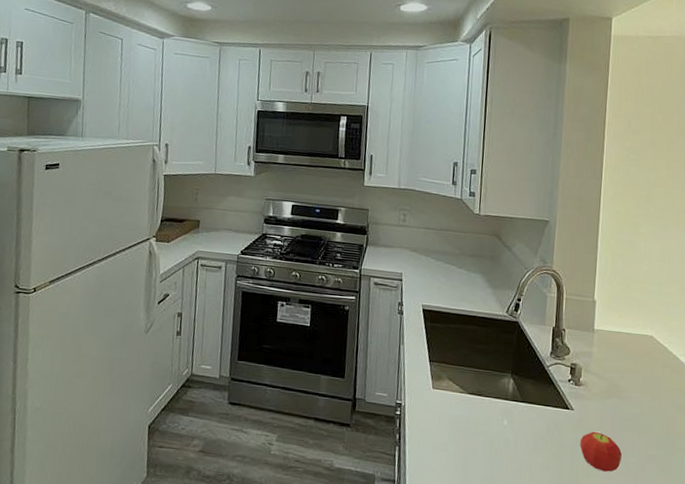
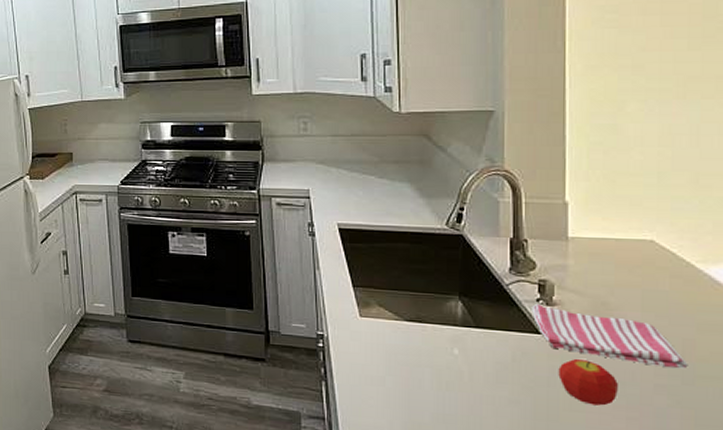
dish towel: none [564,384,671,441] -> present [531,304,688,368]

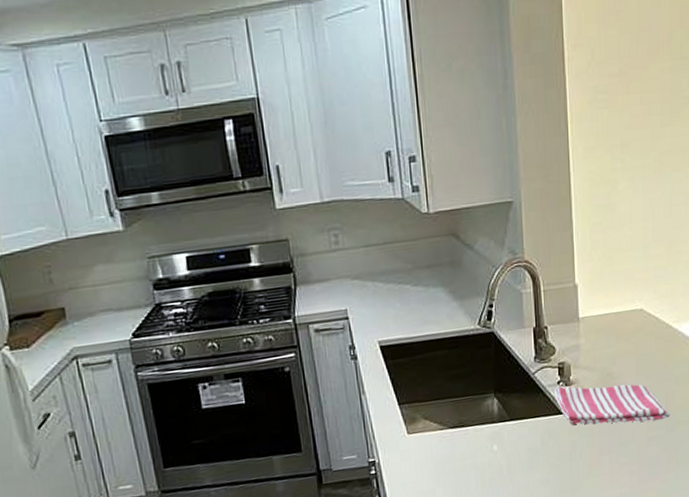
fruit: present [558,358,618,406] -> none [577,429,622,469]

